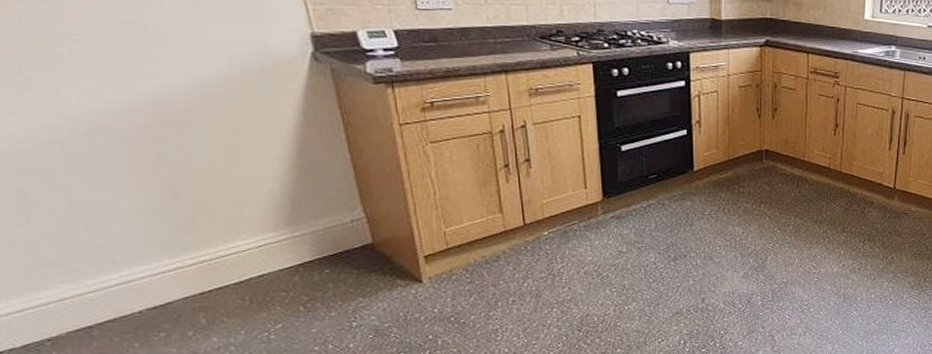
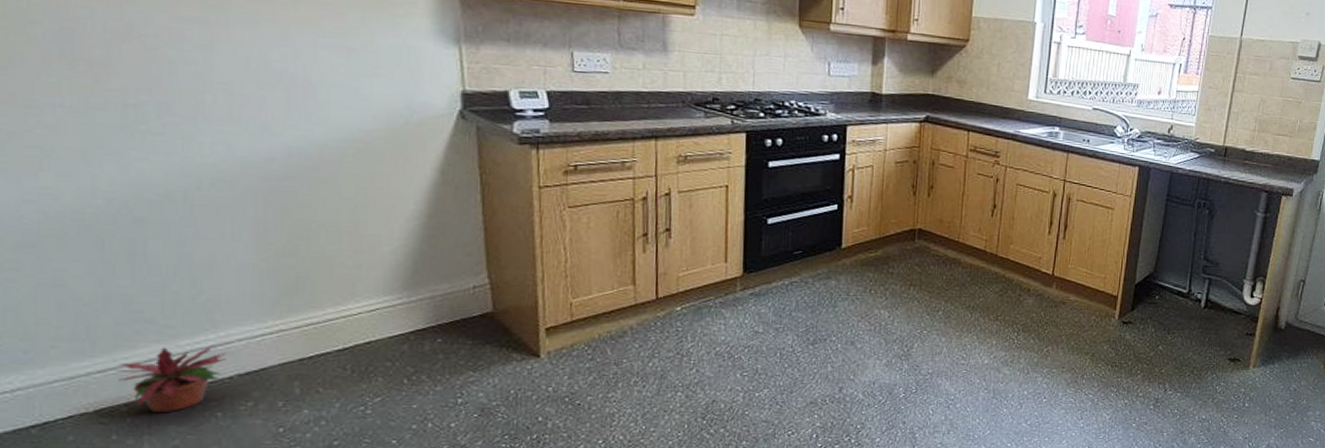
potted plant: none [30,284,133,346] -> present [113,346,227,413]

